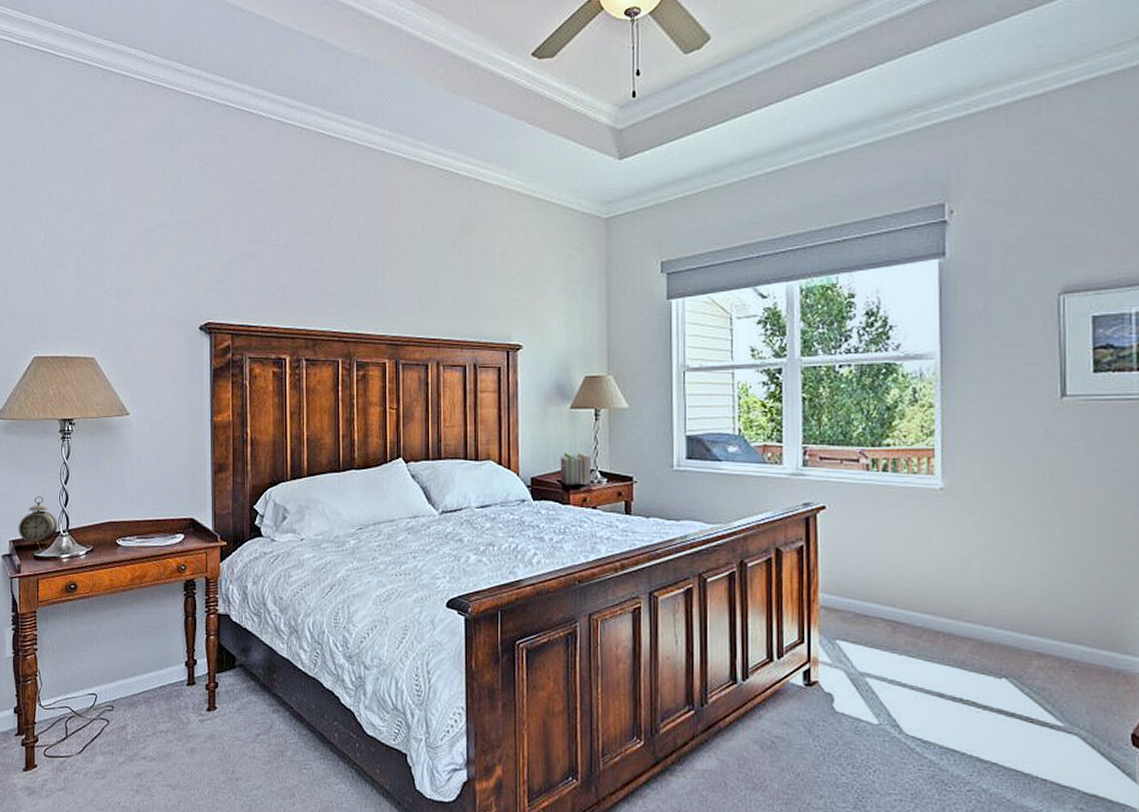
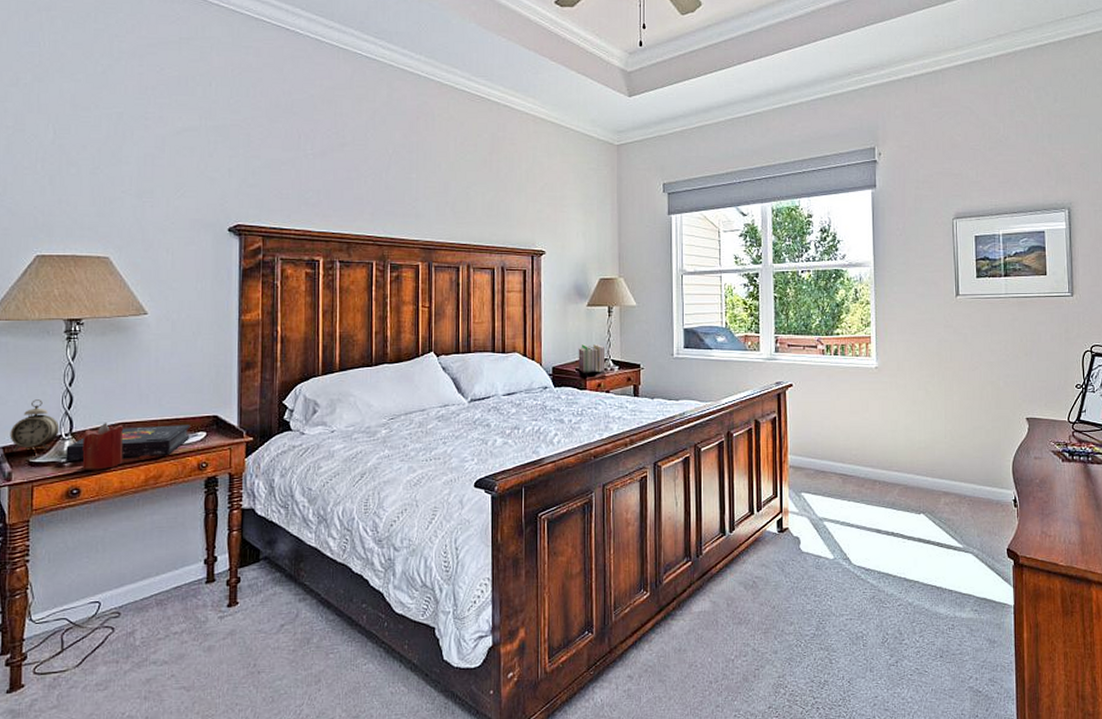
book: none [64,526,170,558] -> present [65,425,190,462]
candle: none [77,521,112,567] -> present [82,423,124,470]

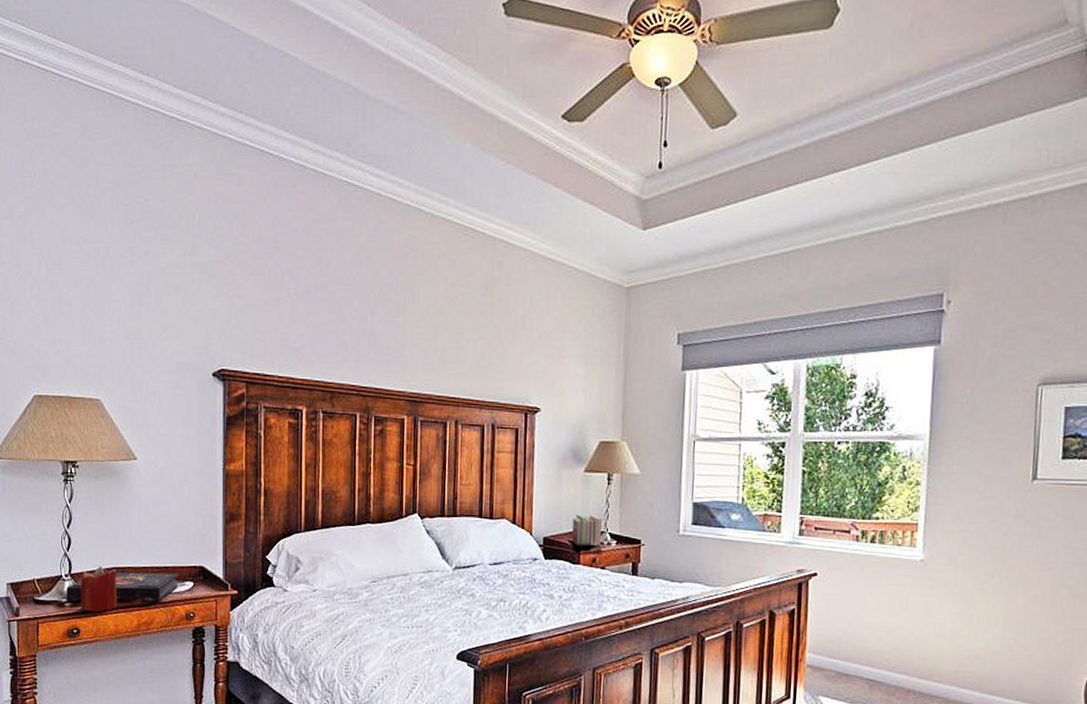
alarm clock: present [10,399,60,452] -> none [16,539,60,589]

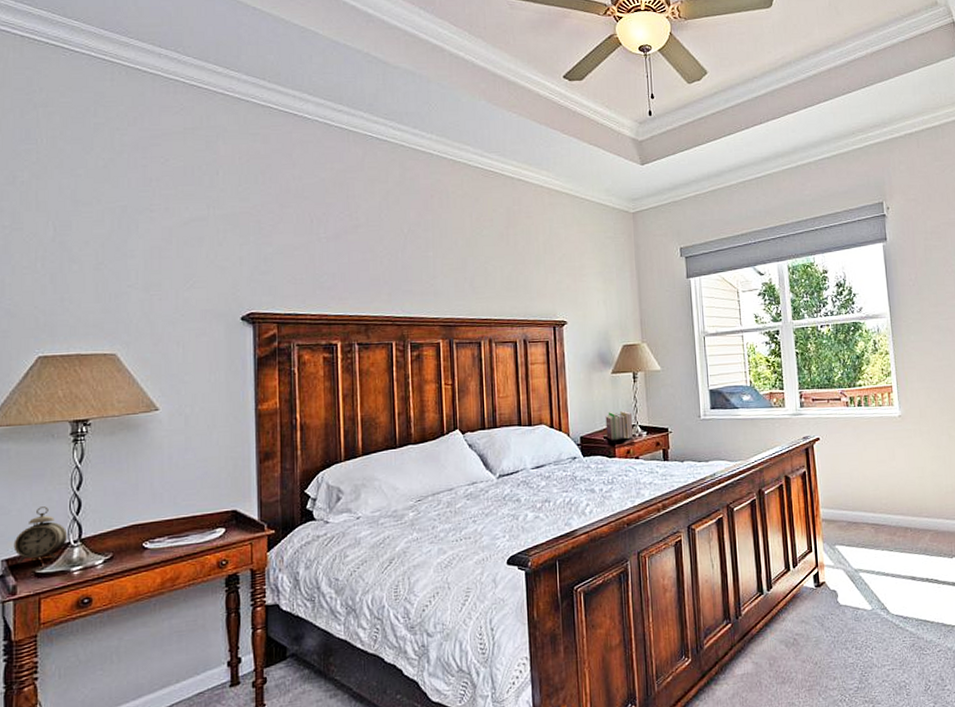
alarm clock: none [16,539,60,589] -> present [13,506,68,564]
book: present [66,572,178,603] -> none [75,522,208,571]
candle: present [81,566,117,612] -> none [93,526,137,578]

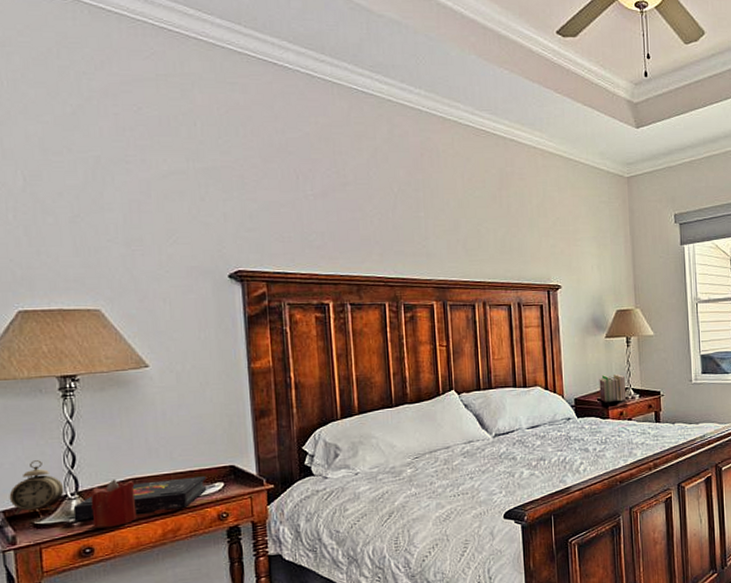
book: none [75,522,208,571] -> present [73,476,207,522]
candle: none [93,526,137,578] -> present [91,479,137,529]

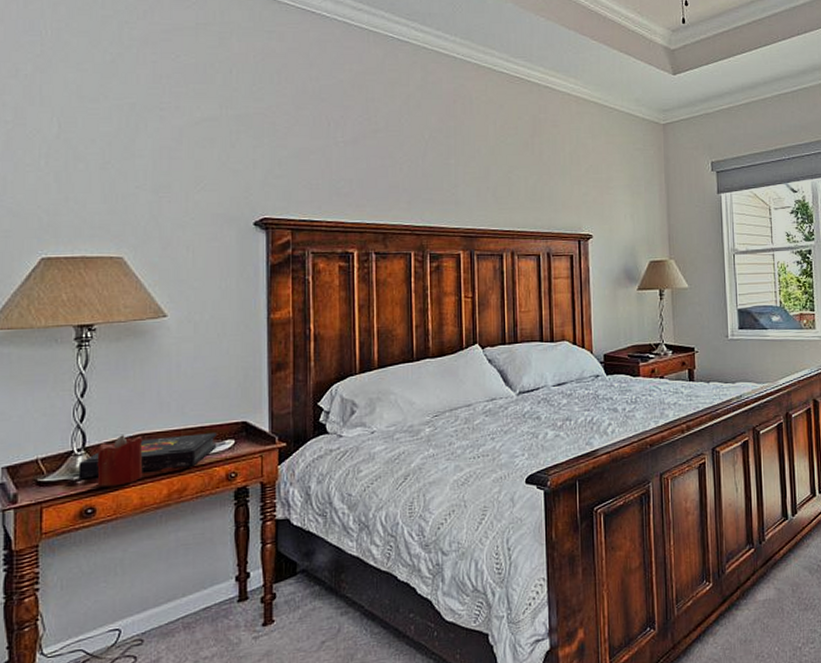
alarm clock: present [9,460,64,516] -> none [14,413,71,472]
books: present [599,373,627,403] -> none [630,328,659,359]

